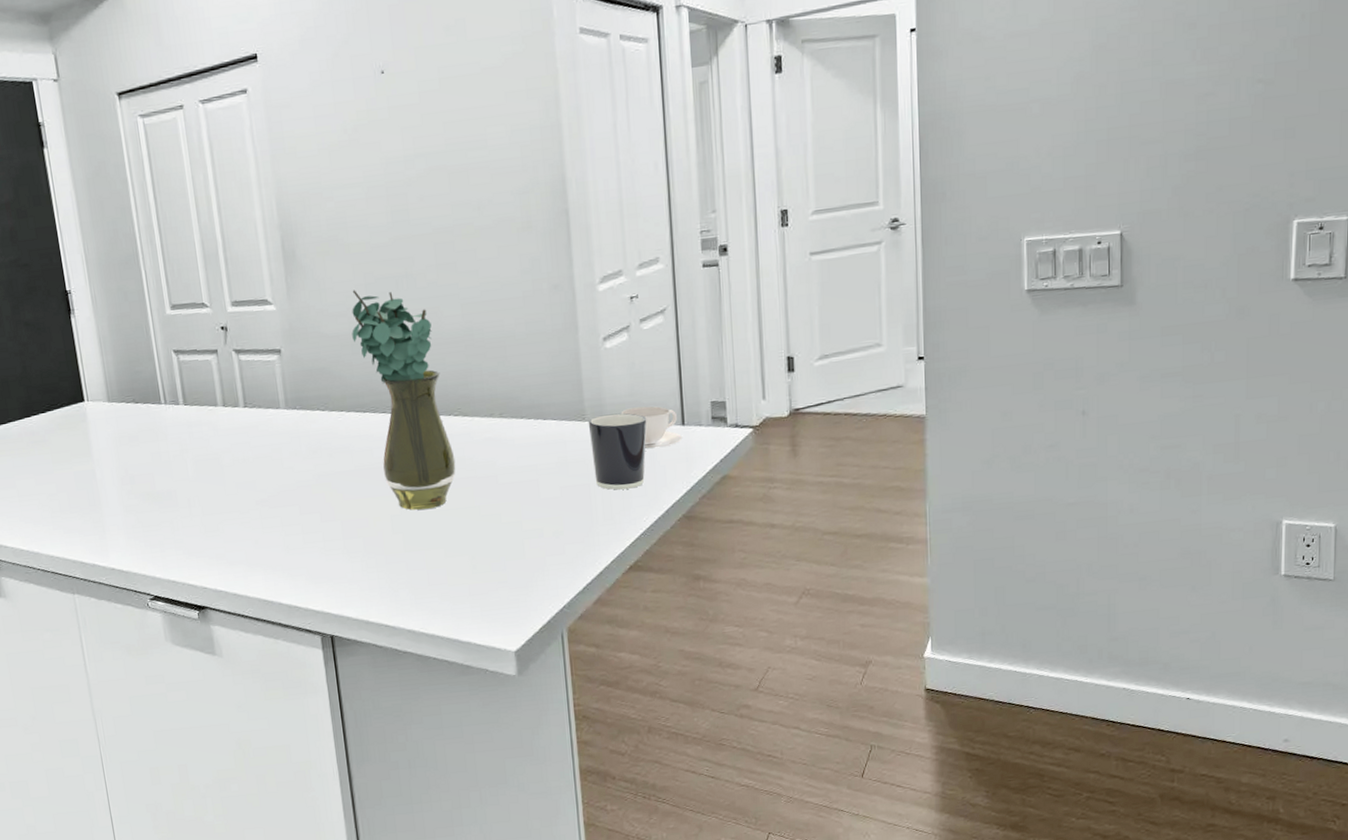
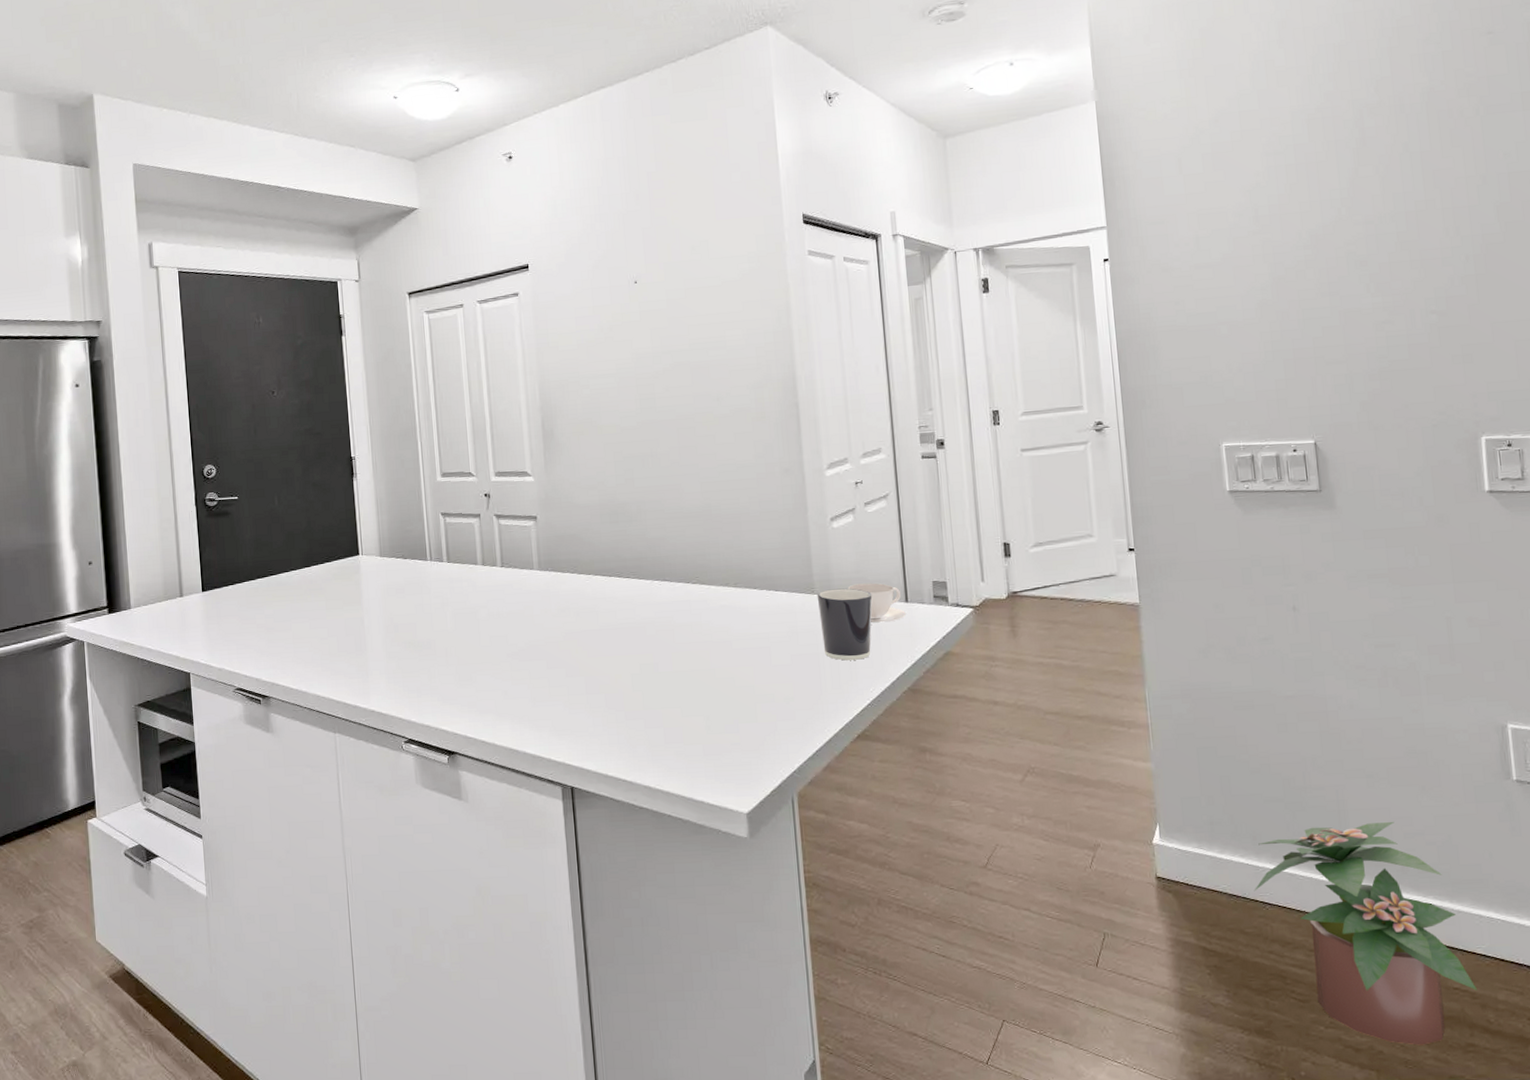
vase: present [352,290,456,510] -> none [601,466,693,670]
potted plant: none [1019,622,1224,829] -> present [1254,822,1478,1045]

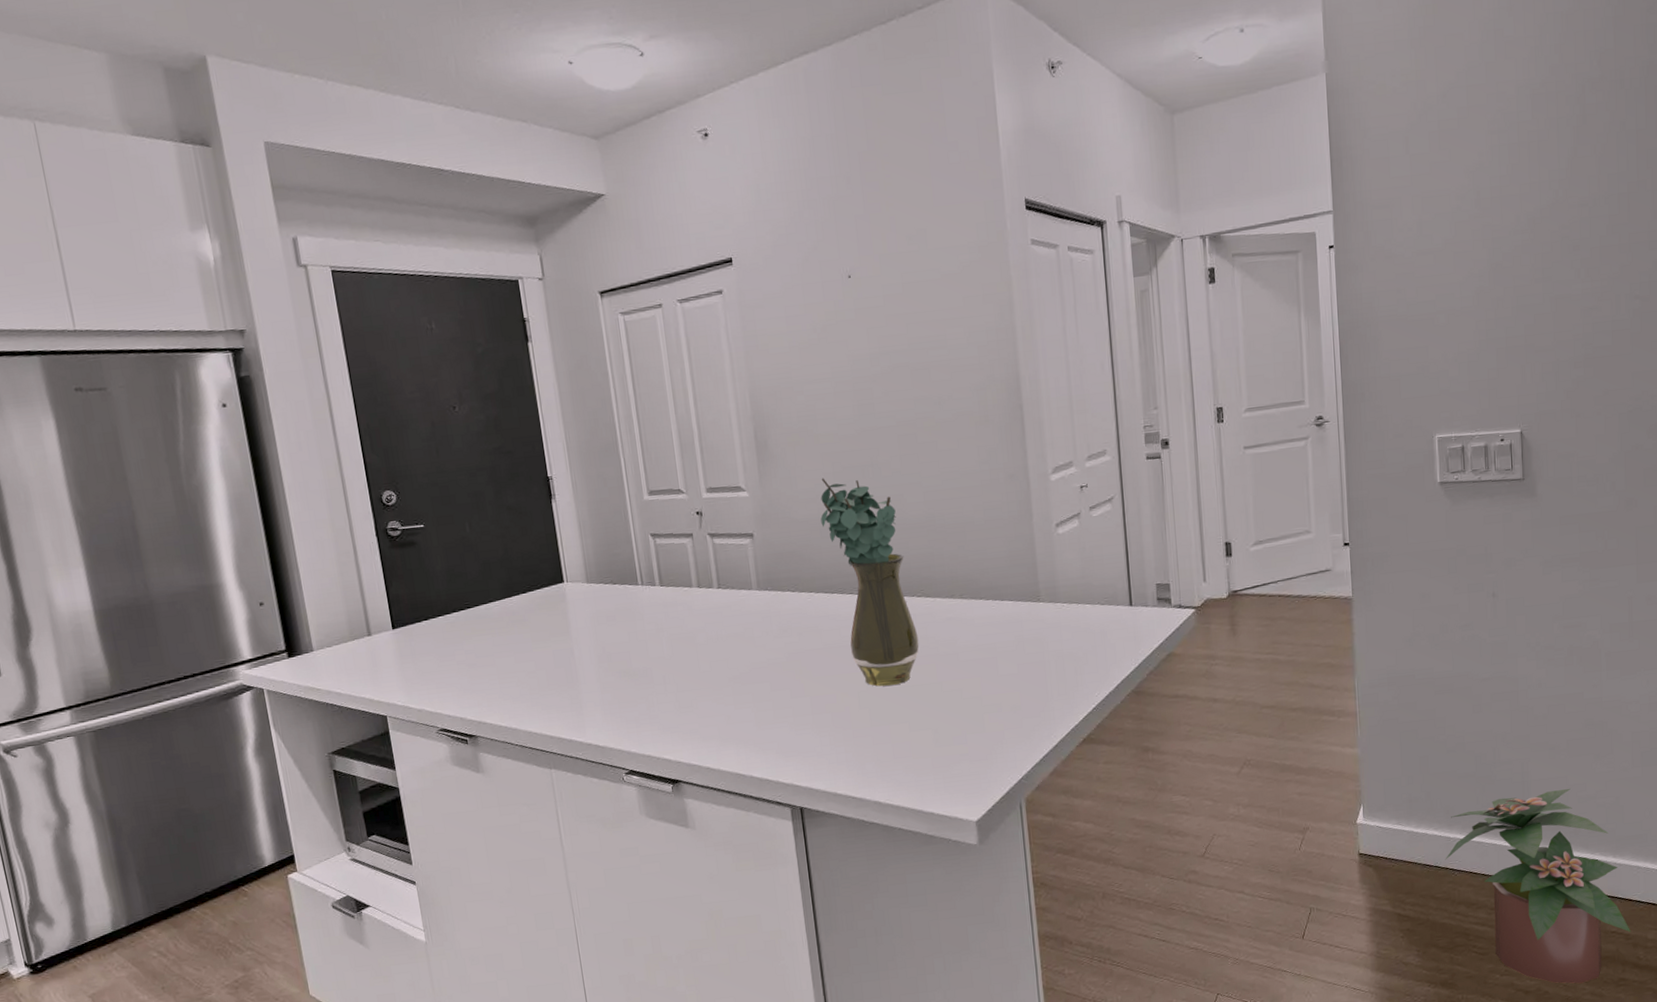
vase: none [601,466,693,670] -> present [820,478,920,687]
mug: present [817,588,873,661] -> none [1042,594,1098,667]
teacup: present [847,583,906,623] -> none [1073,588,1130,629]

